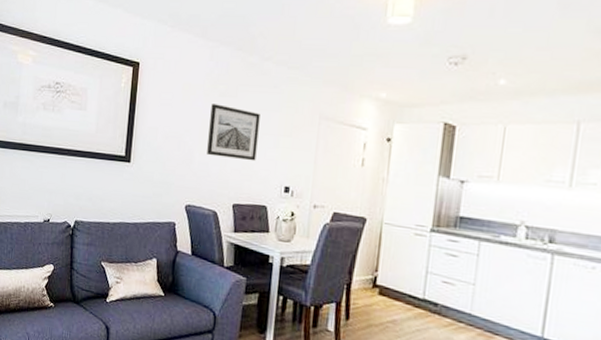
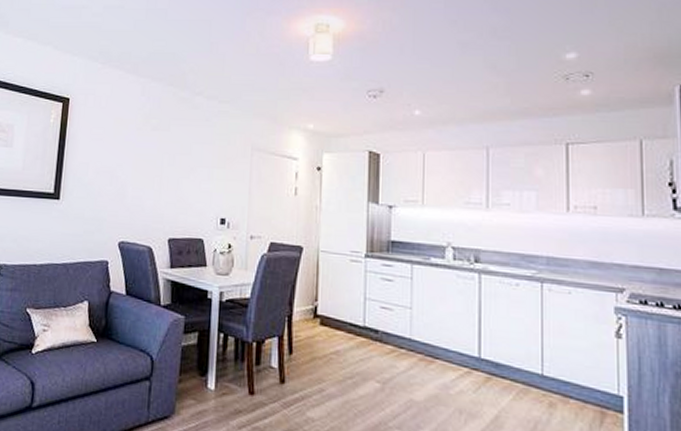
wall art: present [207,104,260,162] -> none [140,138,193,194]

